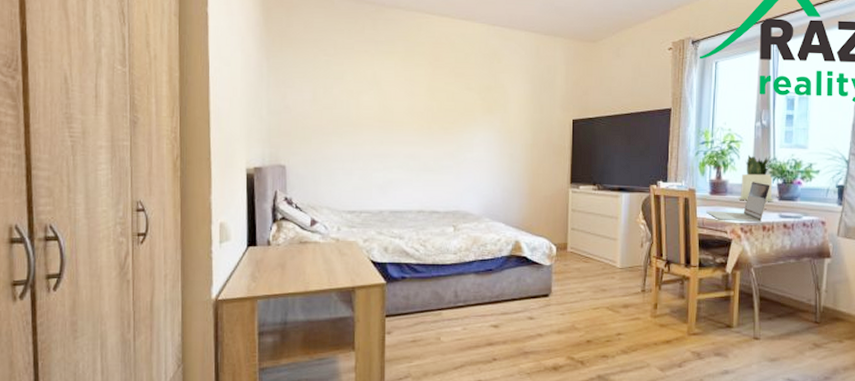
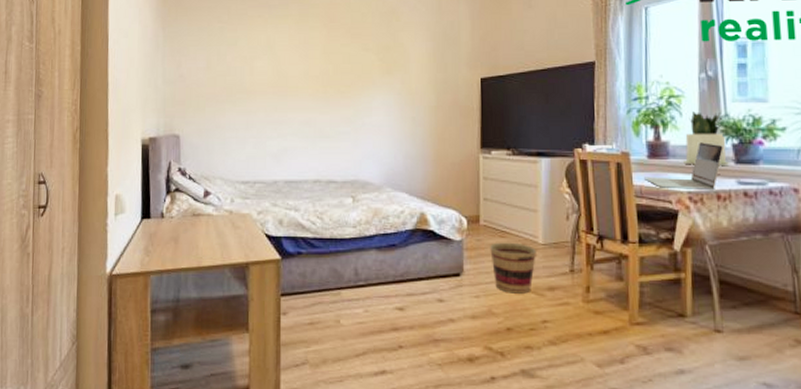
basket: none [575,266,614,311] -> present [490,242,536,294]

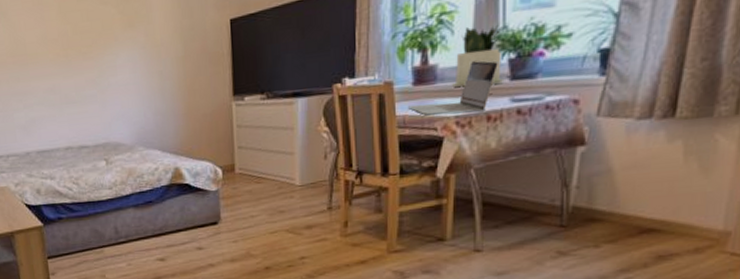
basket: present [490,242,536,294] -> none [246,187,293,235]

